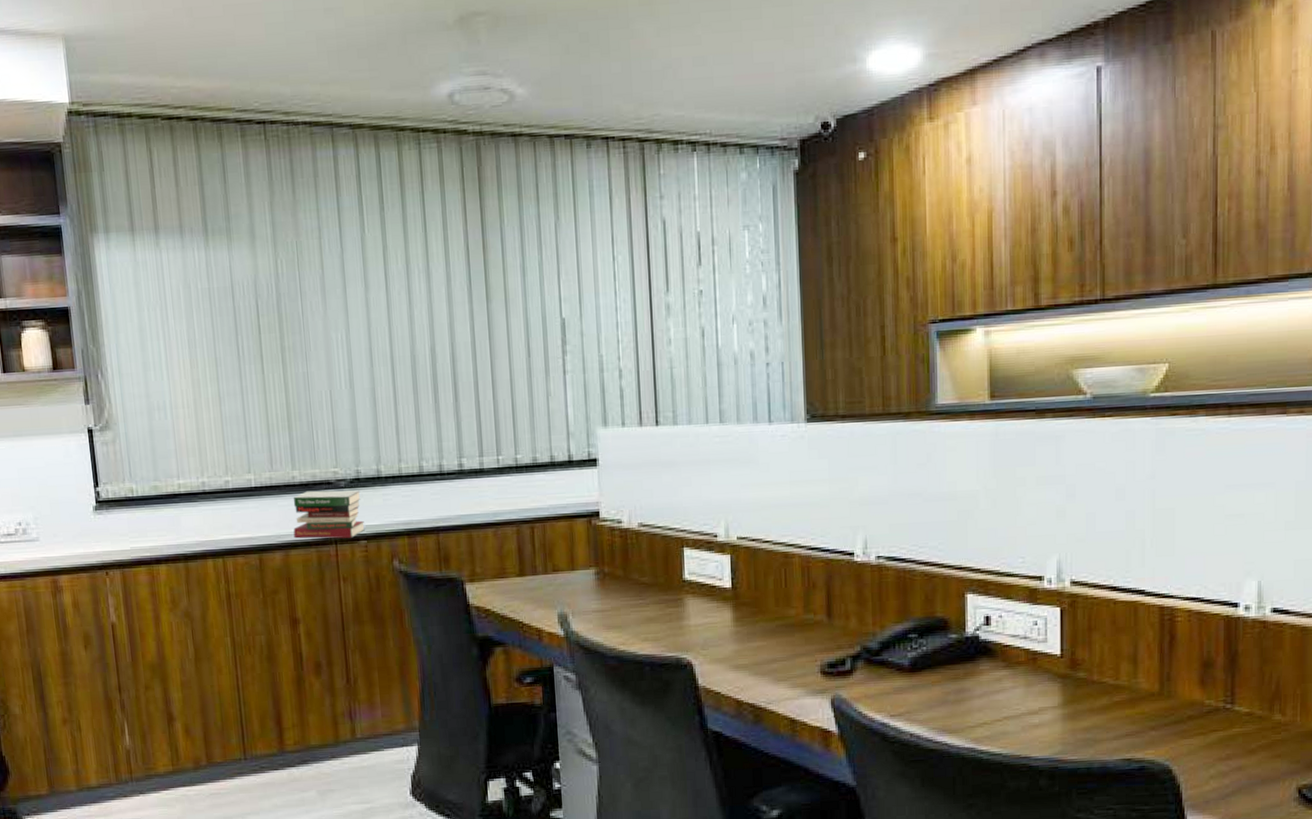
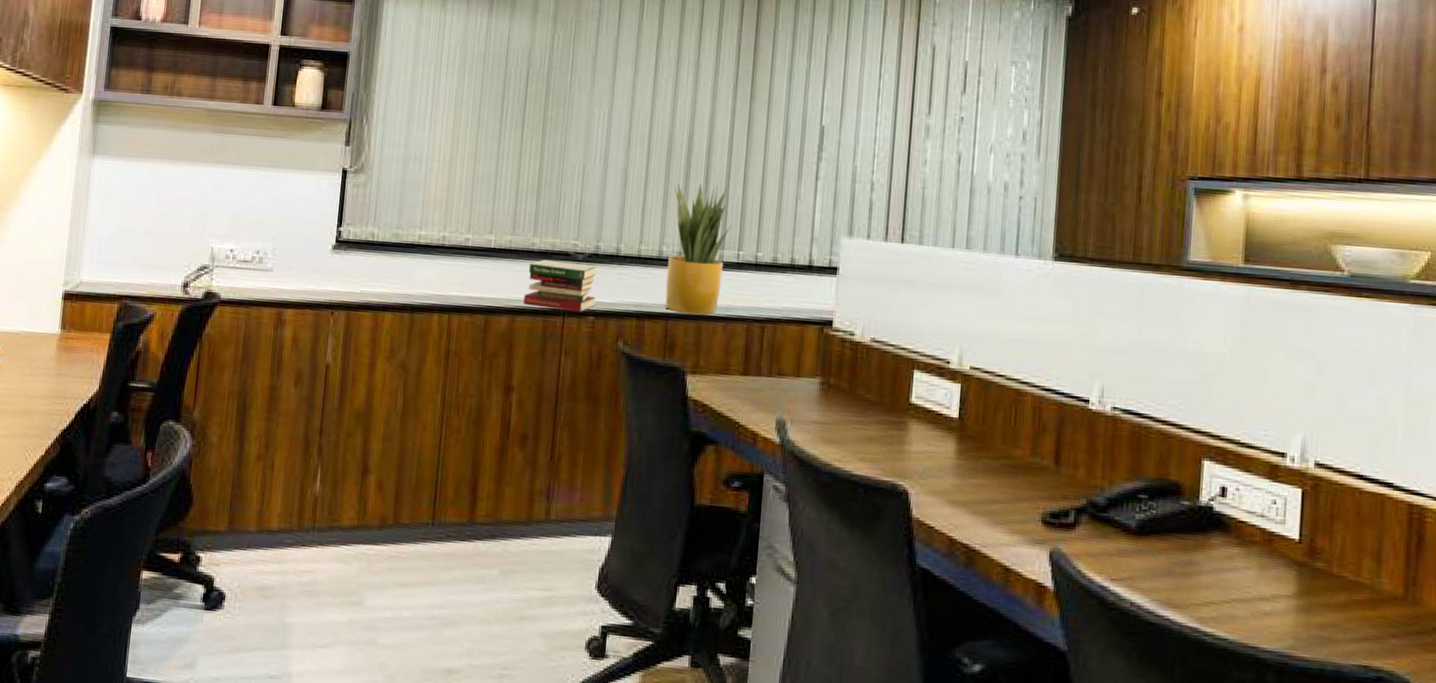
planter: none [423,393,488,526] -> present [665,184,732,316]

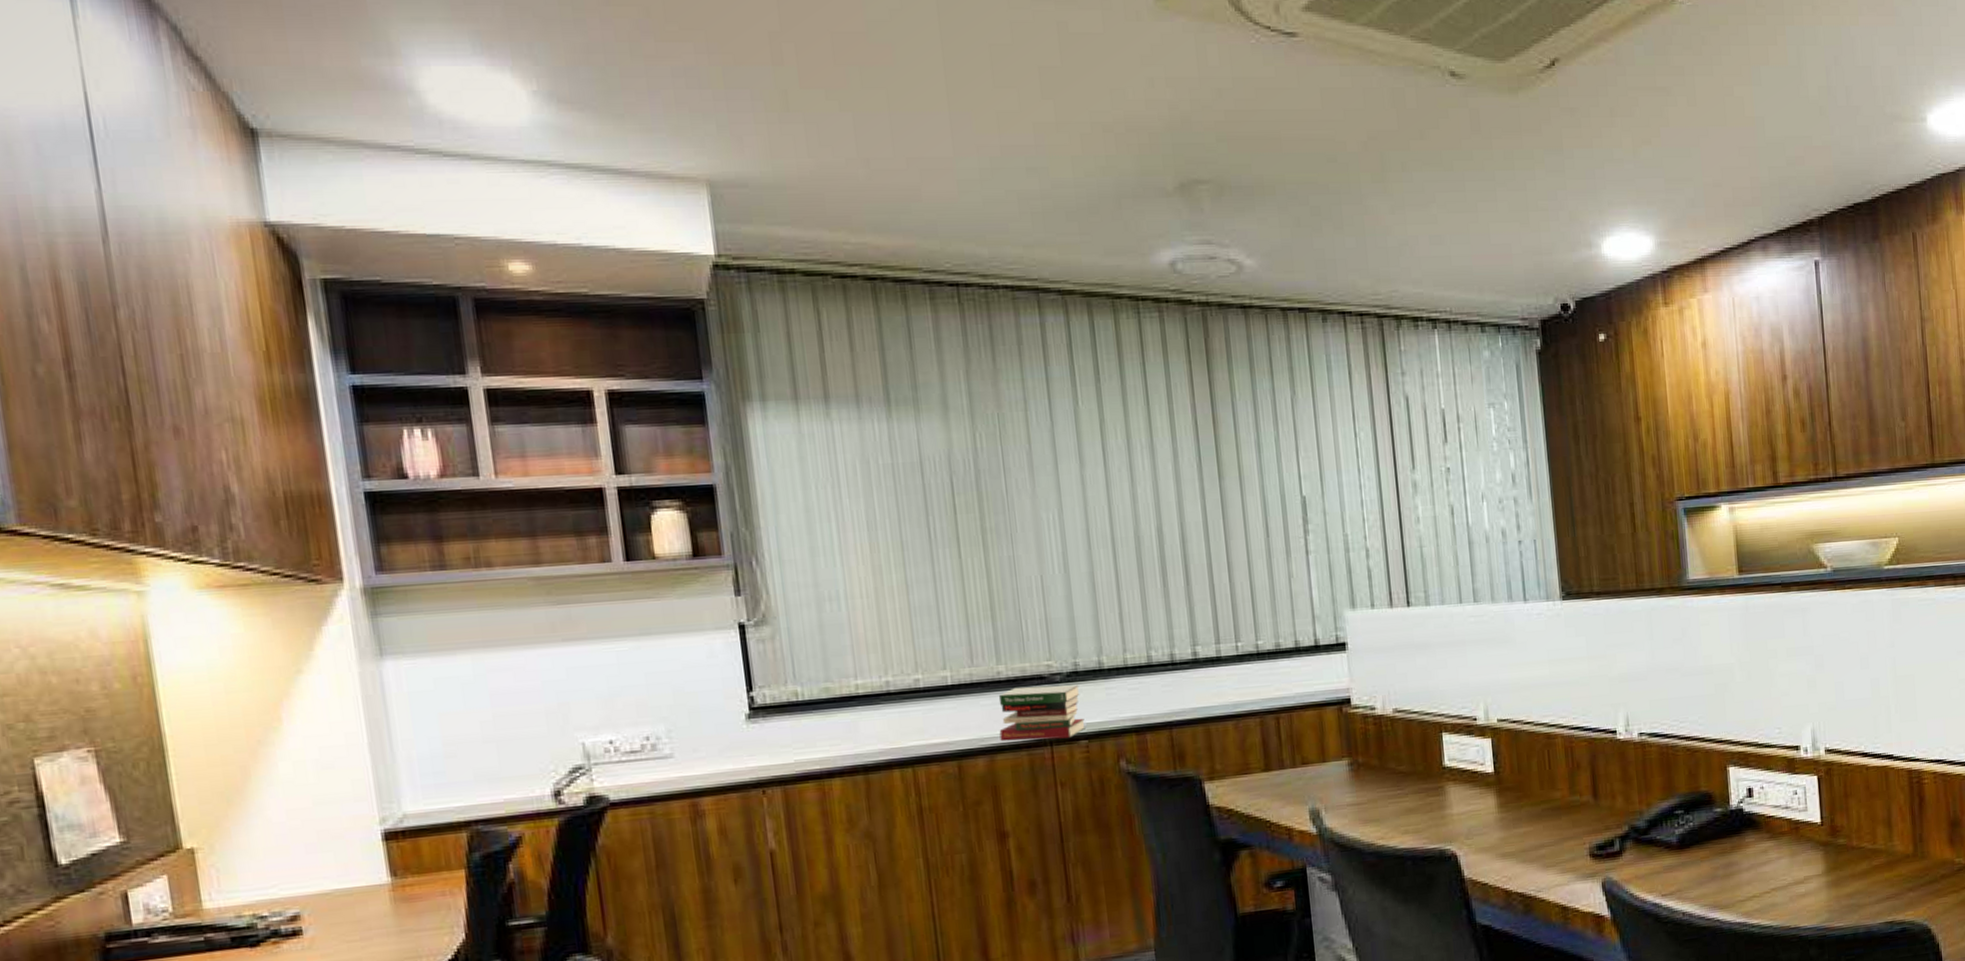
planter: present [665,184,732,316] -> none [1150,576,1225,720]

